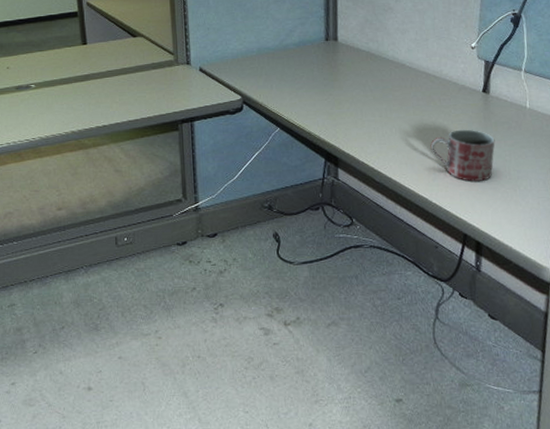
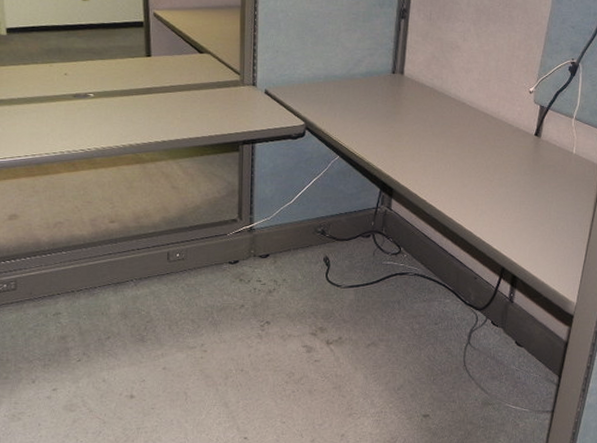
mug: present [430,129,495,182] -> none [480,169,541,220]

